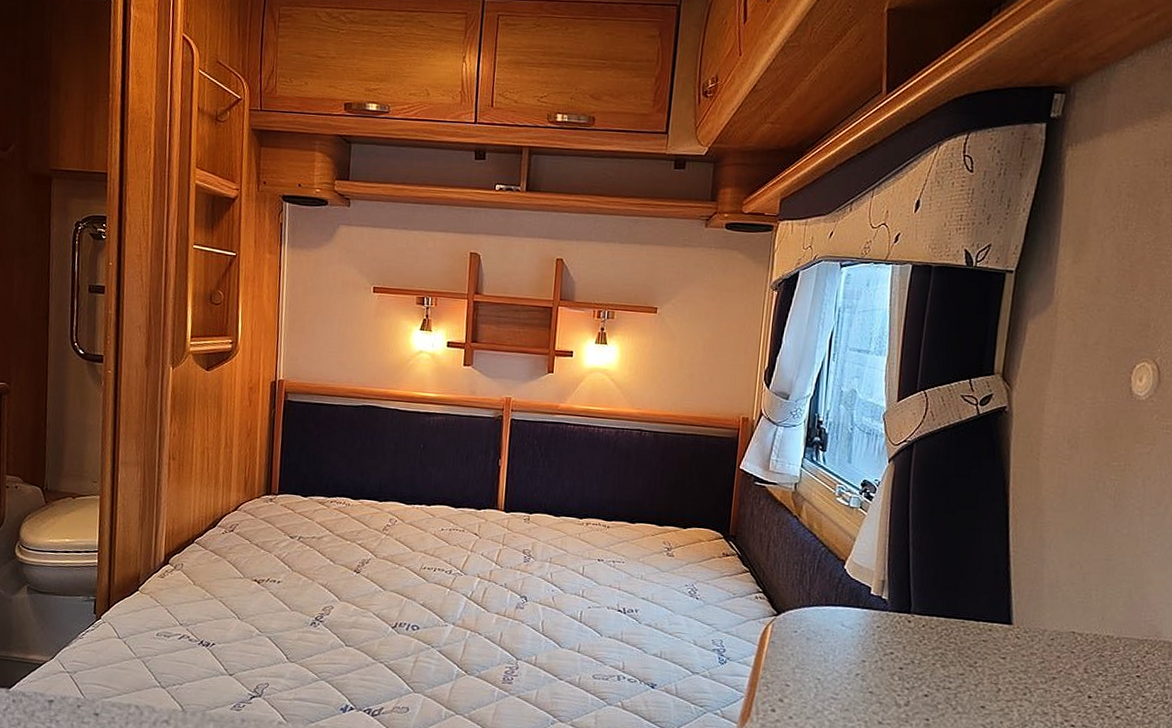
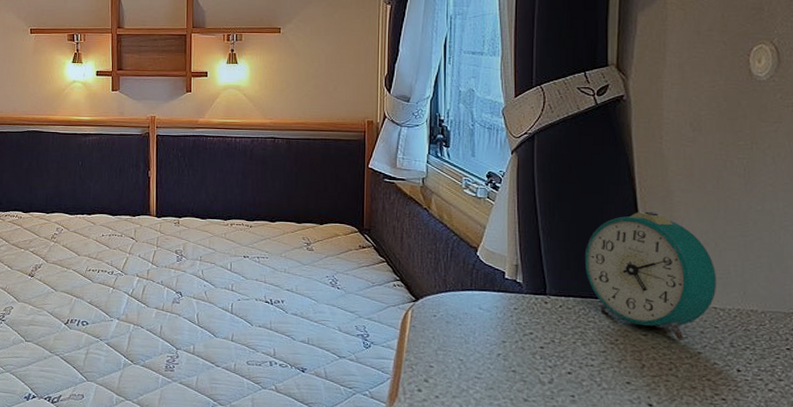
alarm clock: none [951,530,1079,666] -> present [584,211,717,341]

